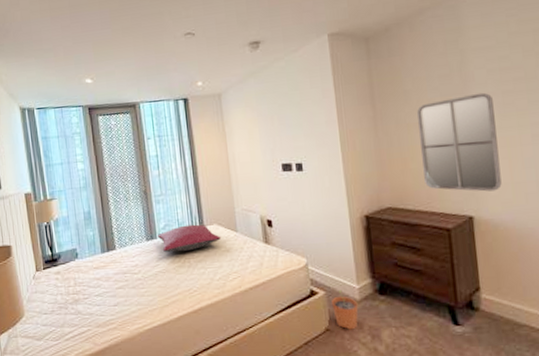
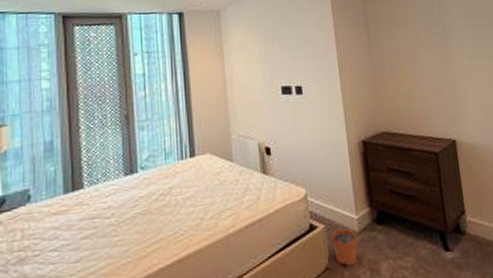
pillow: present [158,224,222,252] -> none [139,154,215,189]
home mirror: present [417,92,502,192] -> none [405,25,477,116]

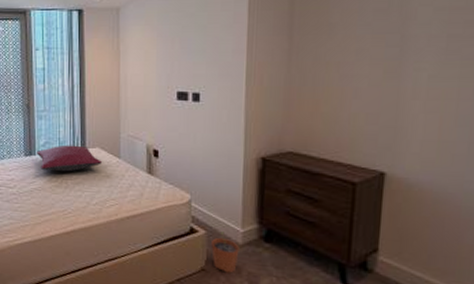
pillow: none [139,154,215,189] -> present [37,145,103,172]

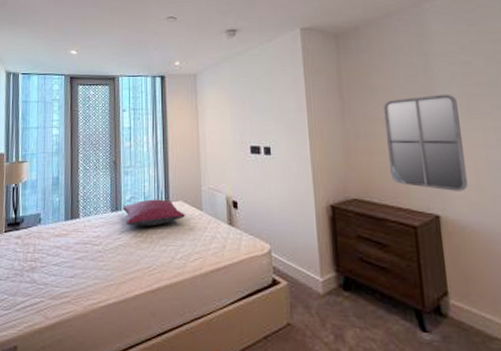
plant pot: present [211,231,240,273] -> none [294,282,321,327]
home mirror: none [336,34,435,148] -> present [384,94,468,191]

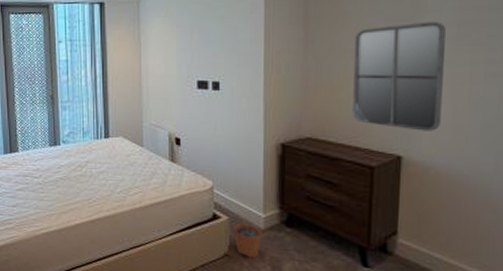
pillow: present [123,199,186,227] -> none [62,134,126,161]
plant pot: none [294,282,321,327] -> present [234,217,262,258]

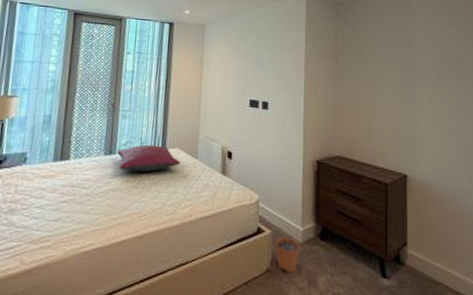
pillow: none [62,134,126,161] -> present [117,144,181,172]
home mirror: present [353,21,446,131] -> none [371,67,432,155]

